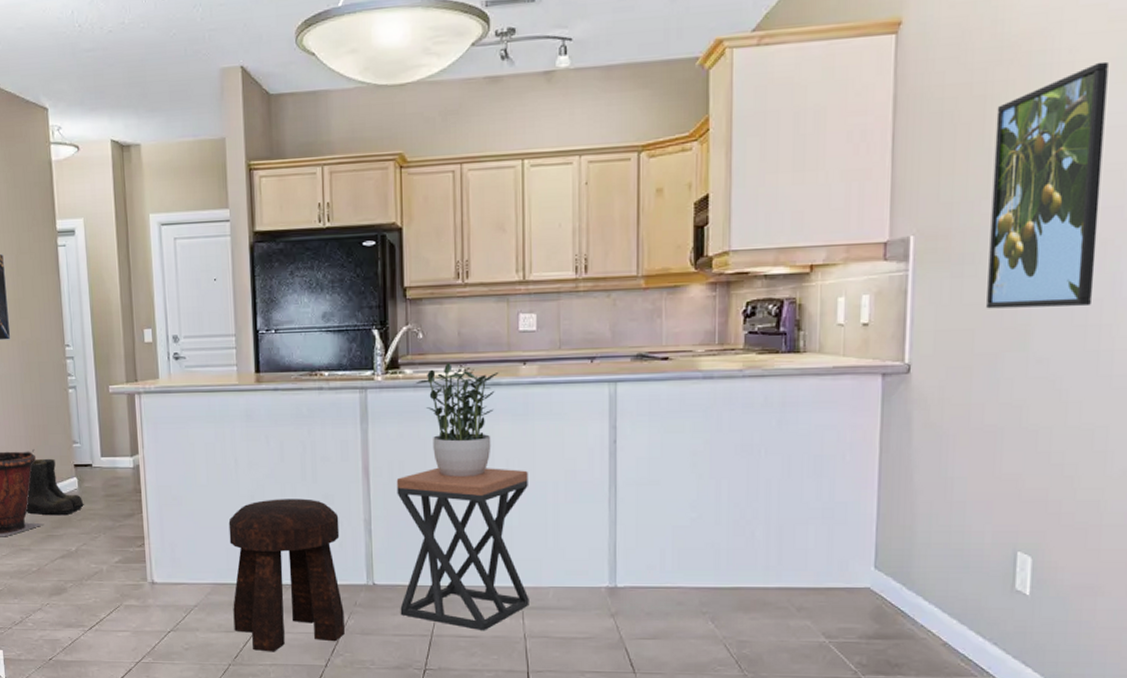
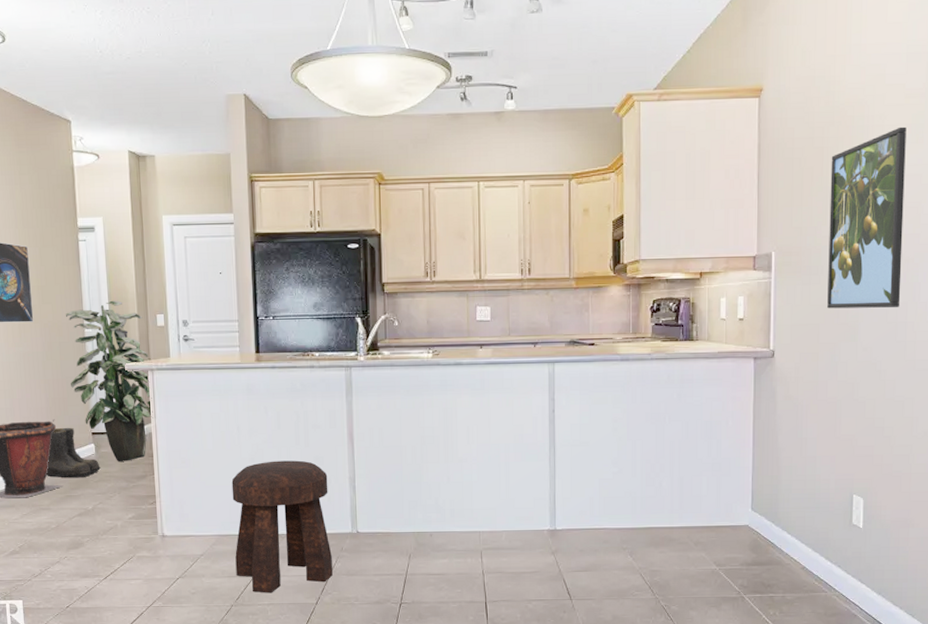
indoor plant: none [45,313,141,498] -> present [66,300,153,461]
stool: present [396,467,529,631] -> none [376,433,487,569]
potted plant: present [416,363,499,477] -> none [393,346,461,441]

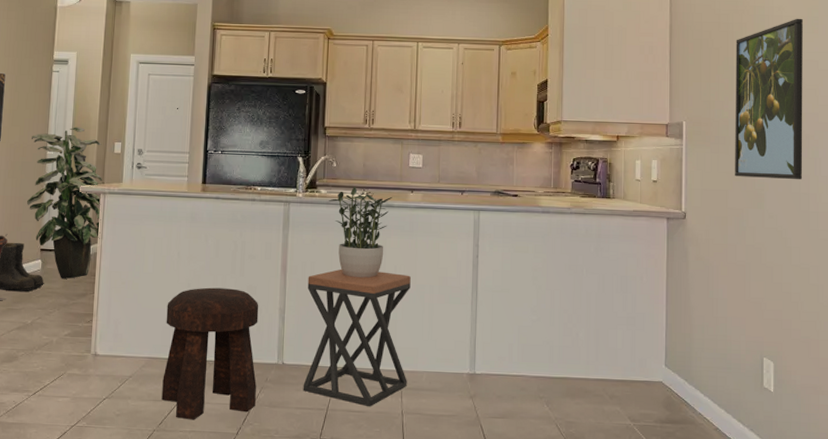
stool: none [376,433,487,569] -> present [303,269,411,407]
potted plant: none [393,346,461,441] -> present [329,187,393,278]

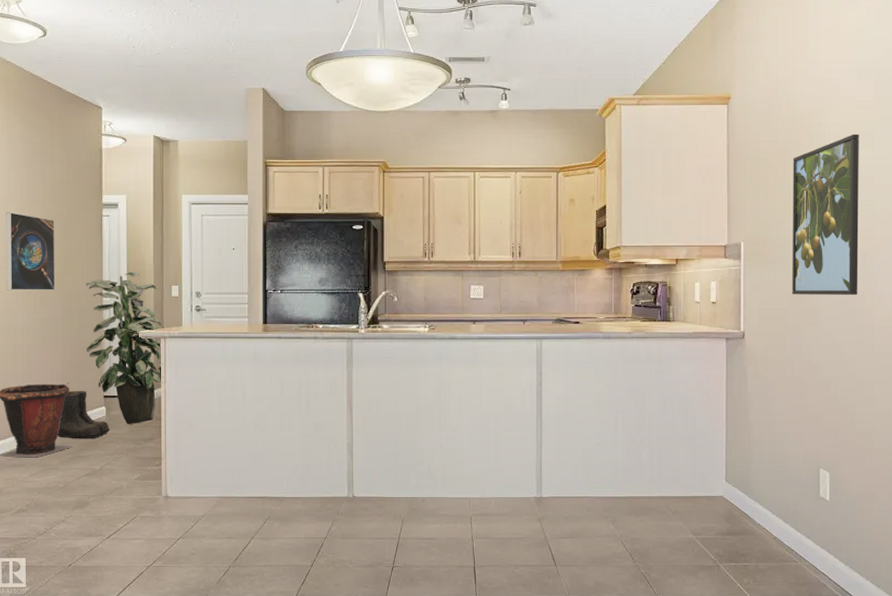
stool: present [161,287,259,420] -> none [235,426,328,555]
stool: present [303,269,411,407] -> none [374,402,476,534]
potted plant: present [329,187,393,278] -> none [391,321,455,410]

